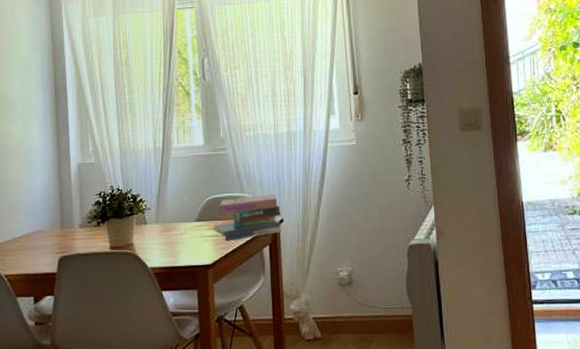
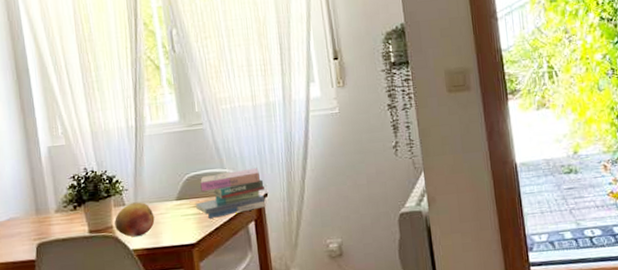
fruit: none [135,221,174,255] -> present [114,202,155,237]

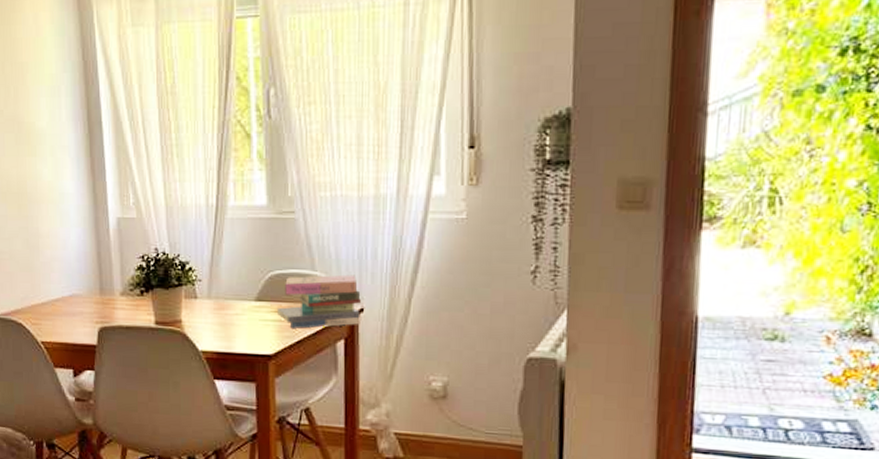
fruit: present [114,202,155,237] -> none [184,296,229,336]

